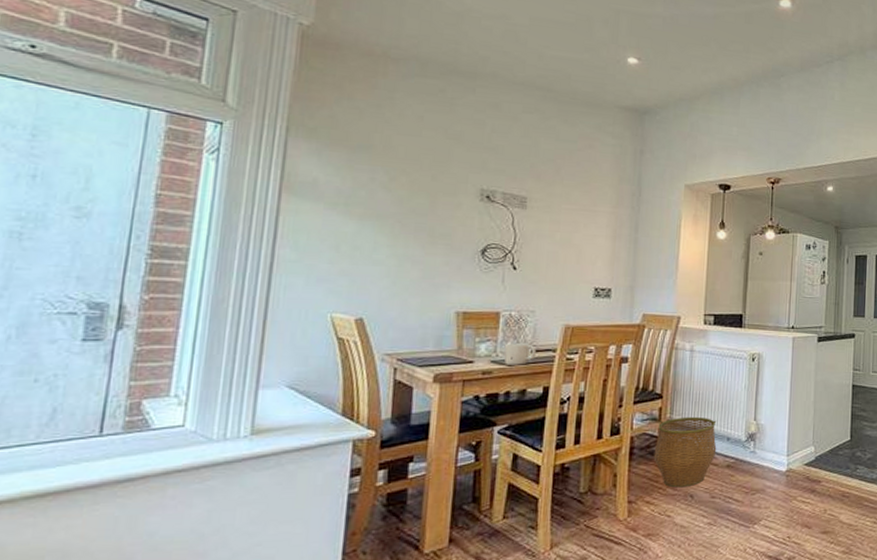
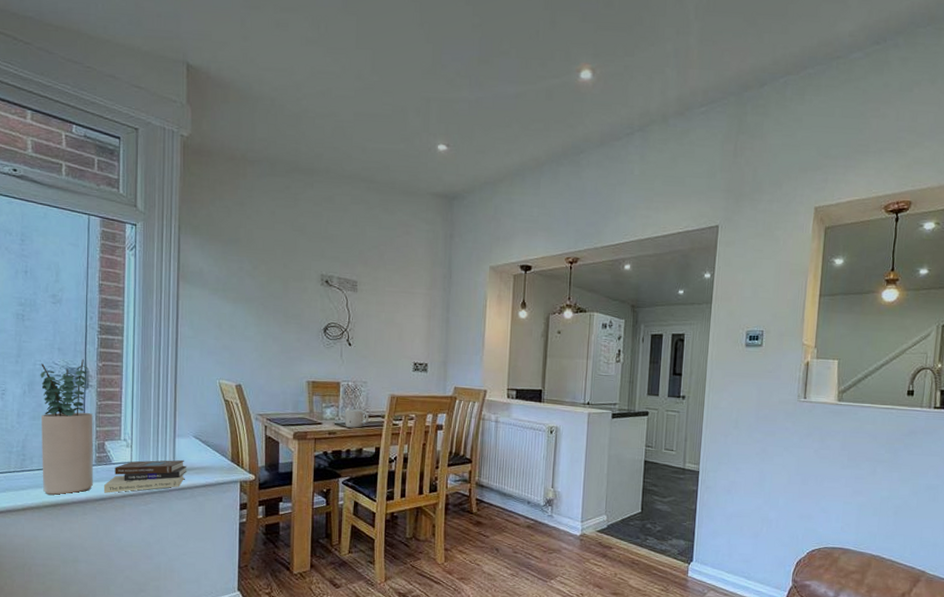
vase: none [24,290,126,480] -> present [40,359,93,495]
books: none [132,417,273,471] -> present [103,459,187,494]
basket: present [653,416,717,488] -> none [465,480,519,542]

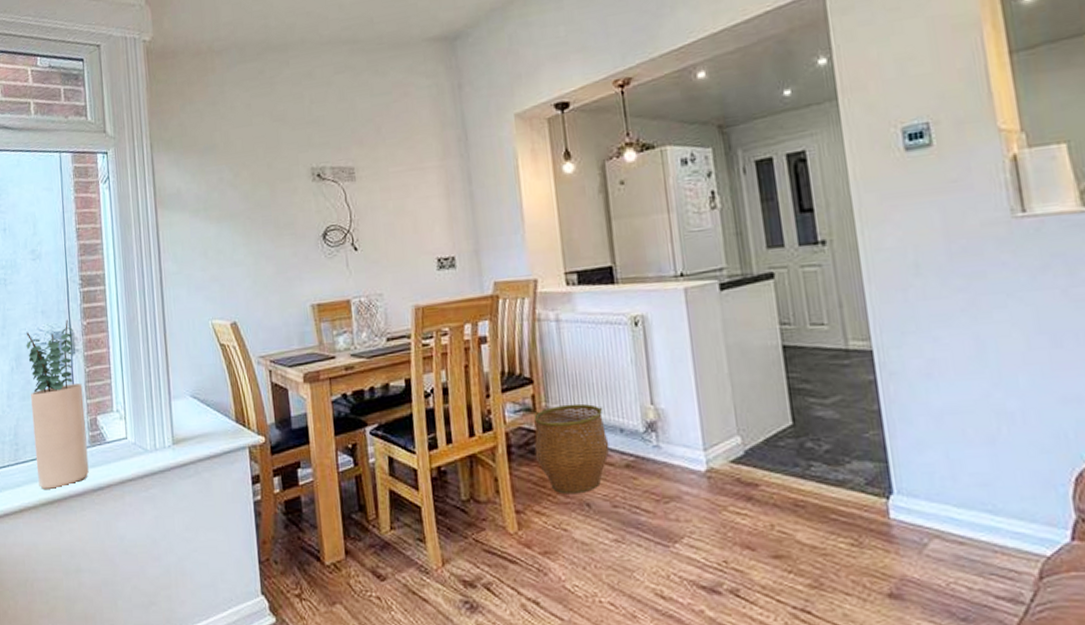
books: present [103,459,187,494] -> none [100,427,188,481]
mug: present [344,408,368,428] -> none [360,330,391,358]
basket: none [465,480,519,542] -> present [533,403,610,495]

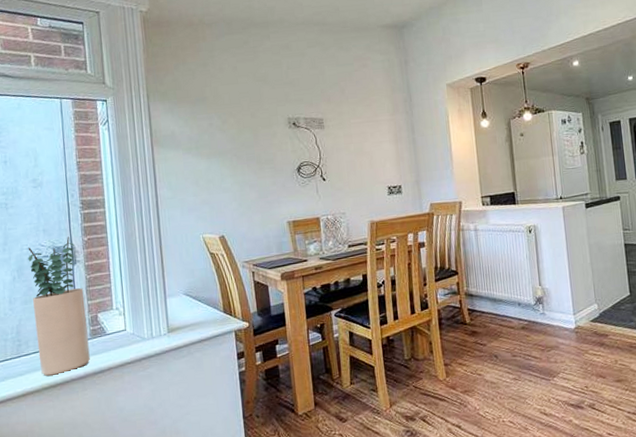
basket: present [533,403,610,495] -> none [458,287,511,350]

